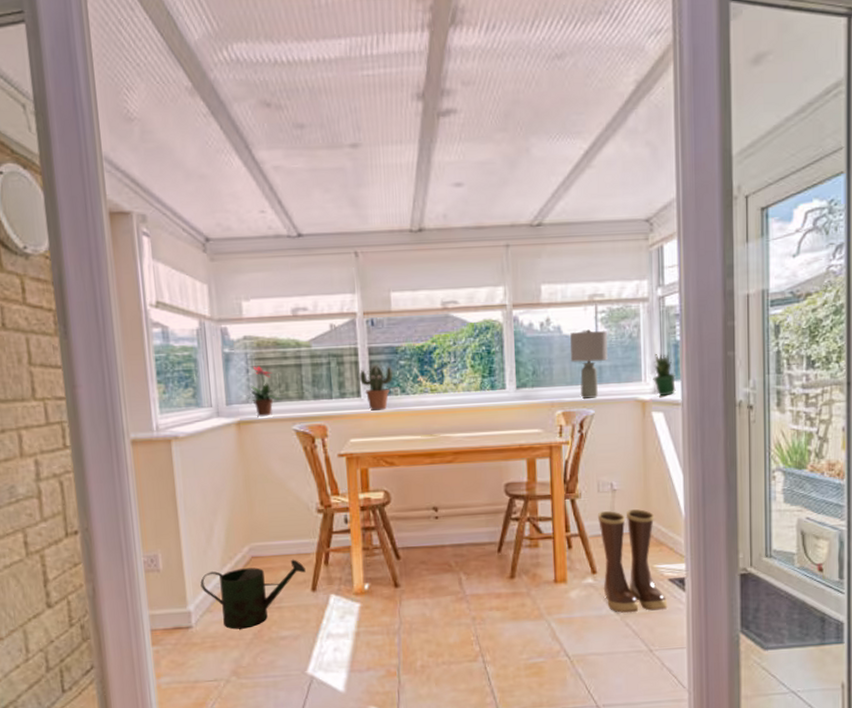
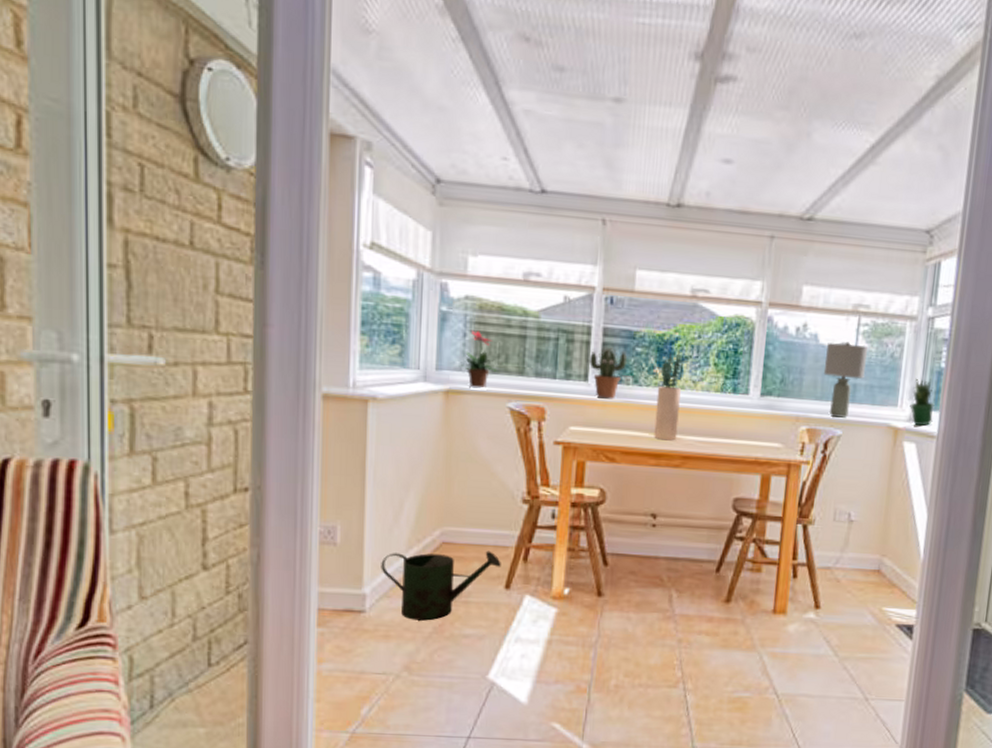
vase: none [423,358,447,440] -> present [654,351,683,441]
boot: present [597,509,668,613] -> none [824,542,892,657]

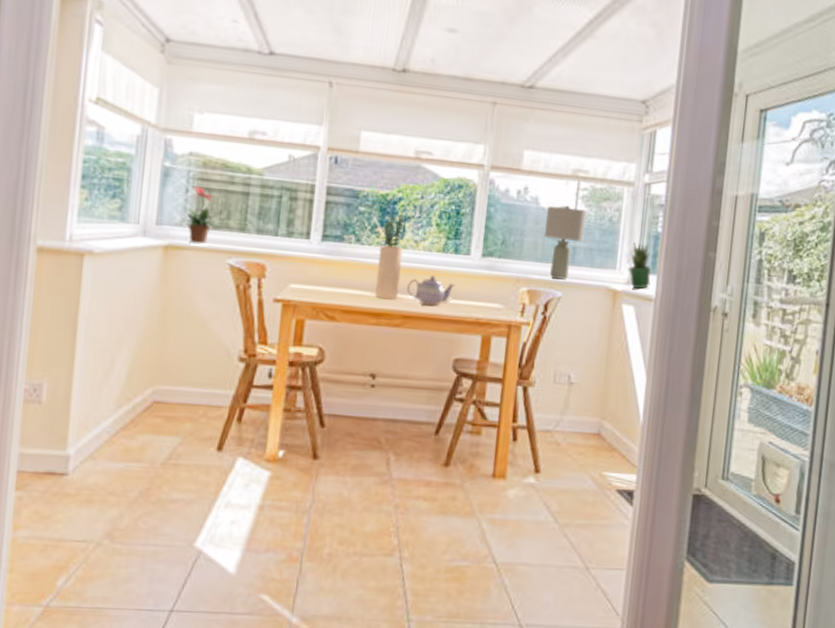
watering can: present [381,550,501,621] -> none [87,410,214,485]
potted cactus: present [587,346,628,399] -> none [310,204,351,257]
teapot: none [686,415,734,447] -> present [407,275,455,307]

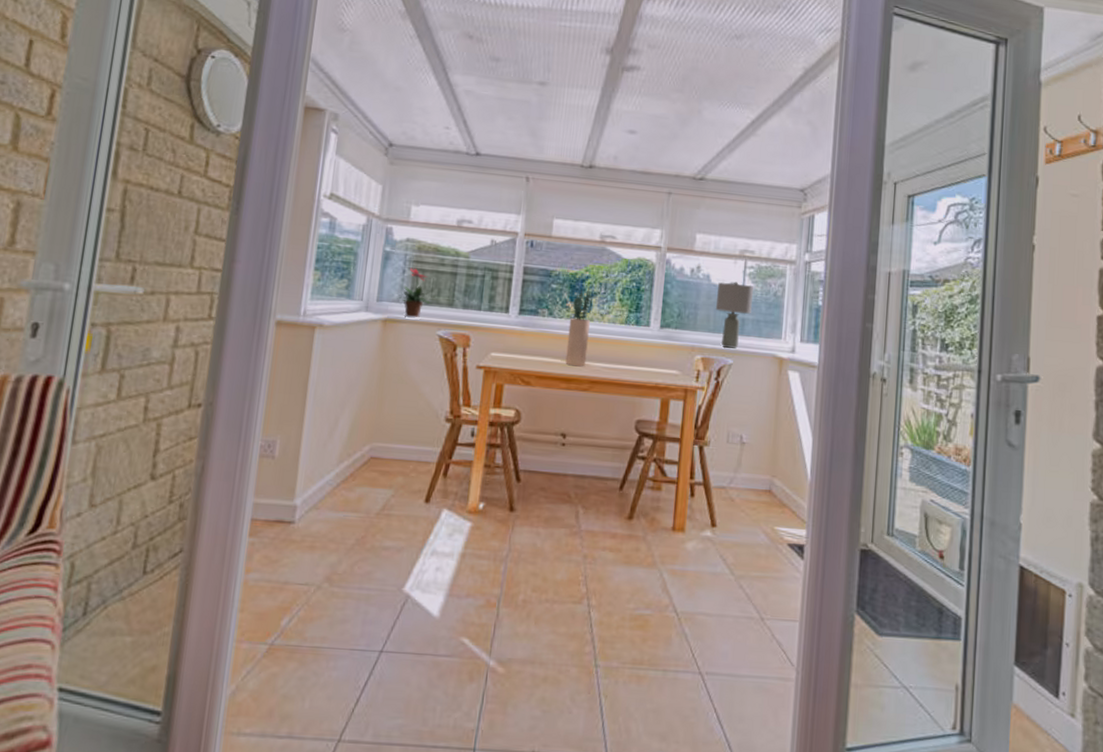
teapot: present [407,275,455,307] -> none [594,344,636,373]
planter: present [628,242,652,289] -> none [792,314,815,357]

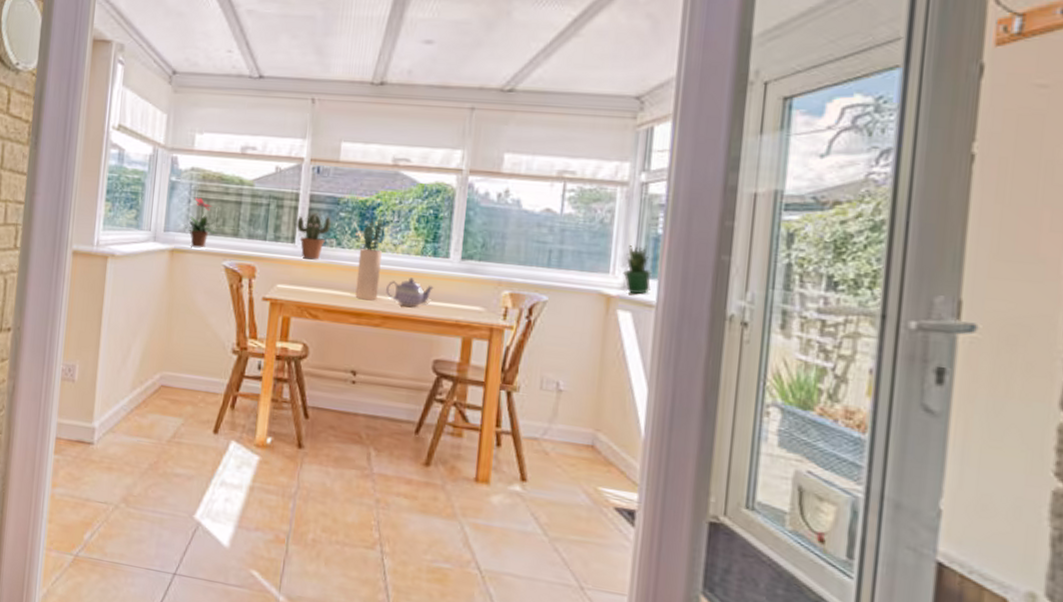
potted cactus: none [509,283,544,329] -> present [295,211,332,260]
teapot: none [594,344,636,373] -> present [386,277,434,308]
lamp: present [715,282,753,349] -> none [527,207,574,284]
planter: none [792,314,815,357] -> present [623,244,652,294]

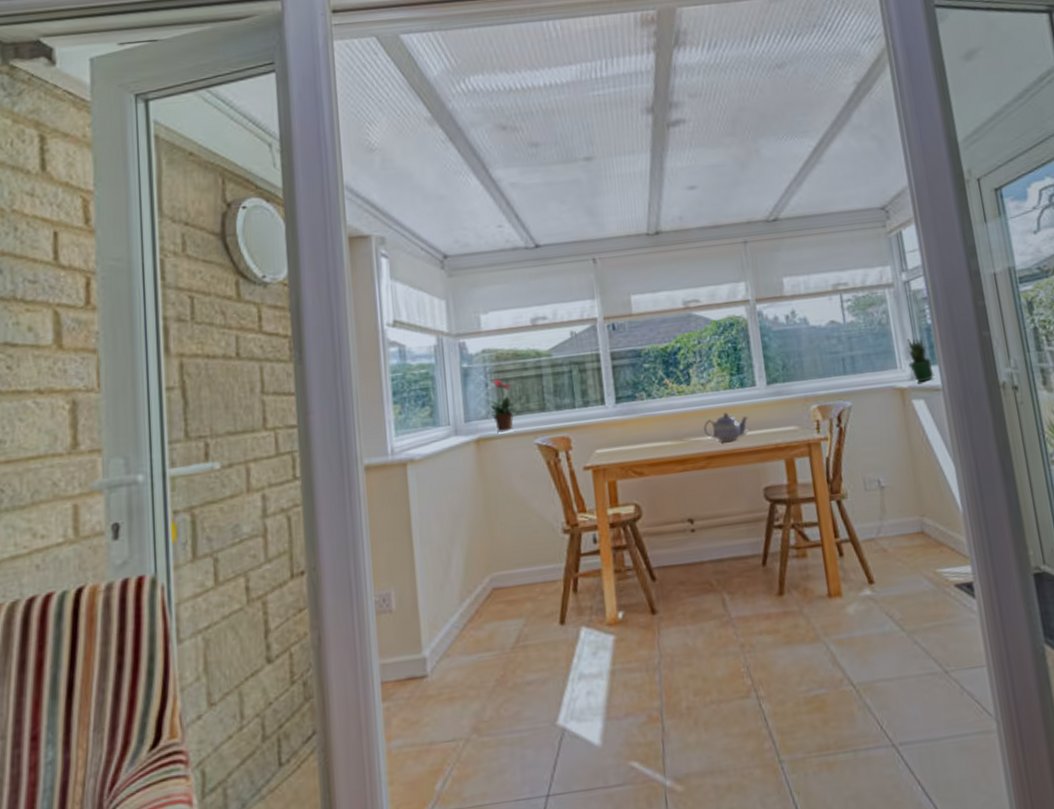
potted cactus: present [295,211,332,260] -> none [601,368,638,418]
vase: present [355,215,384,301] -> none [670,359,698,446]

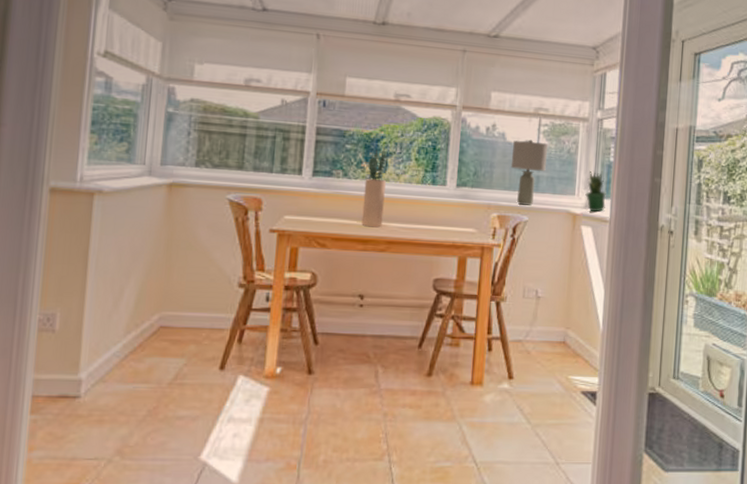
potted flower: present [485,379,522,433] -> none [182,129,220,182]
vase: none [670,359,698,446] -> present [361,147,388,228]
teapot: present [704,412,748,443] -> none [390,204,433,233]
lamp: none [817,319,859,391] -> present [510,139,548,206]

